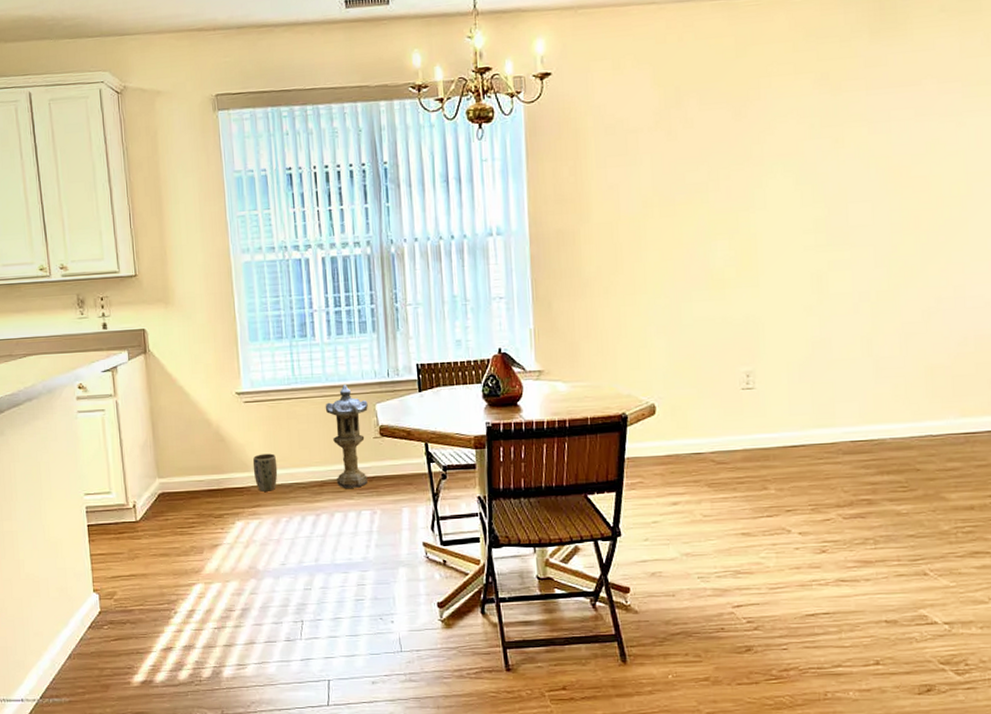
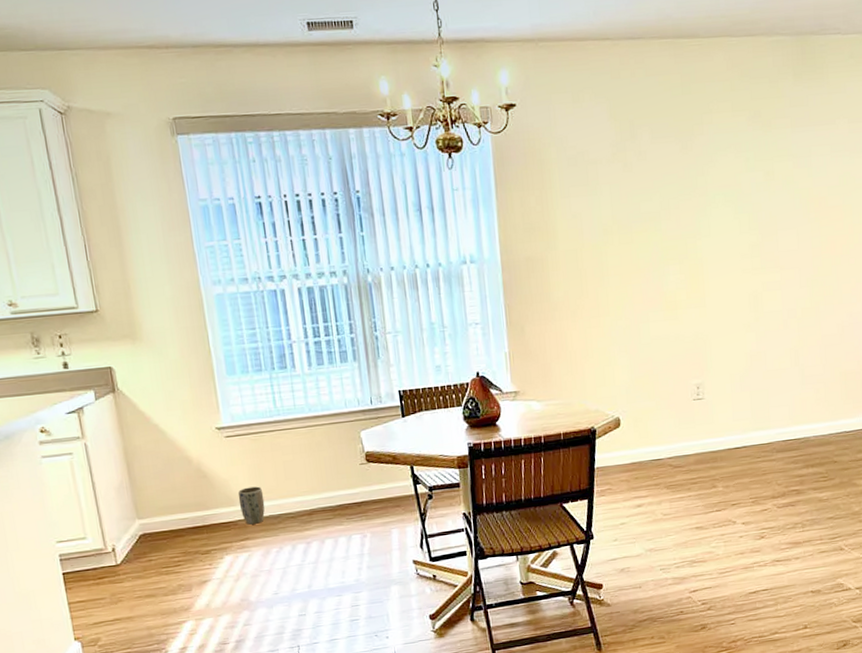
lantern: present [325,385,368,488] -> none [309,414,356,515]

